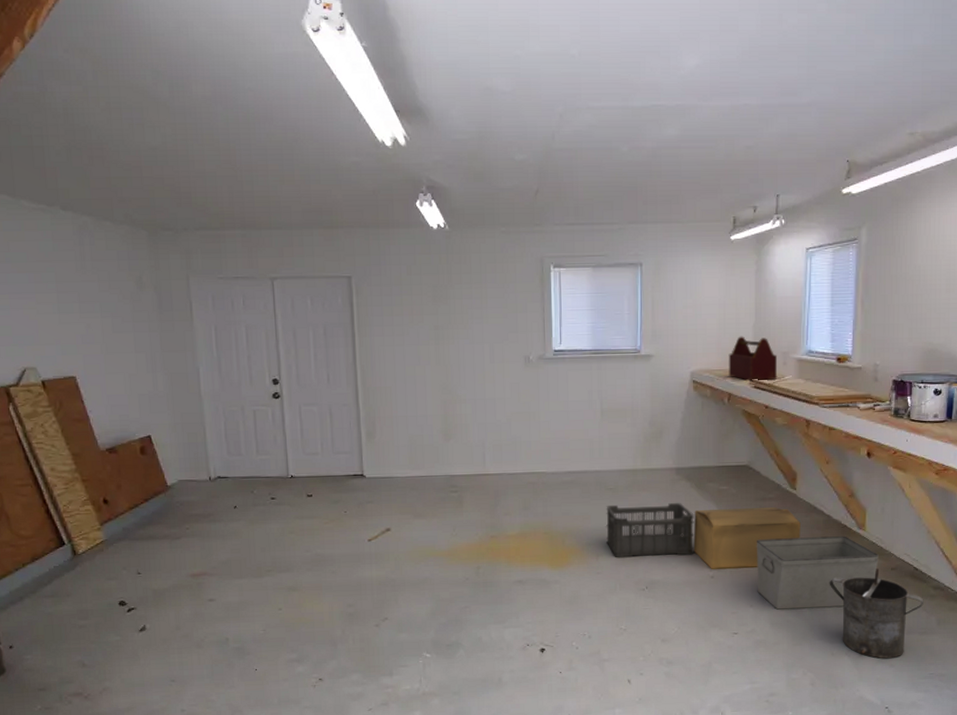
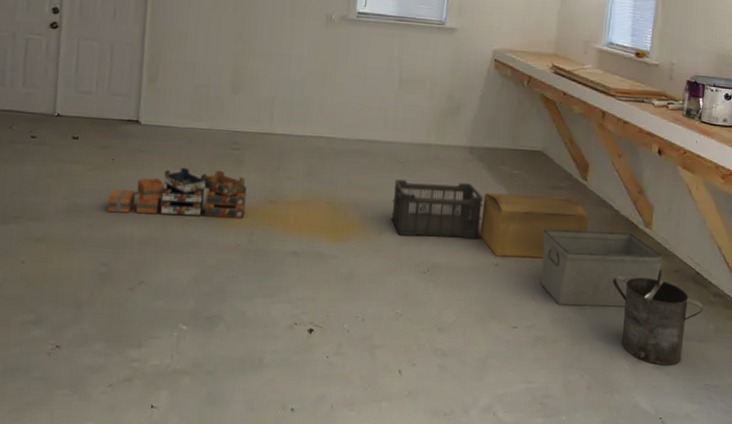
cardboard boxes: none [346,512,469,559] -> present [107,167,247,218]
toolbox: present [728,336,777,382] -> none [530,20,579,68]

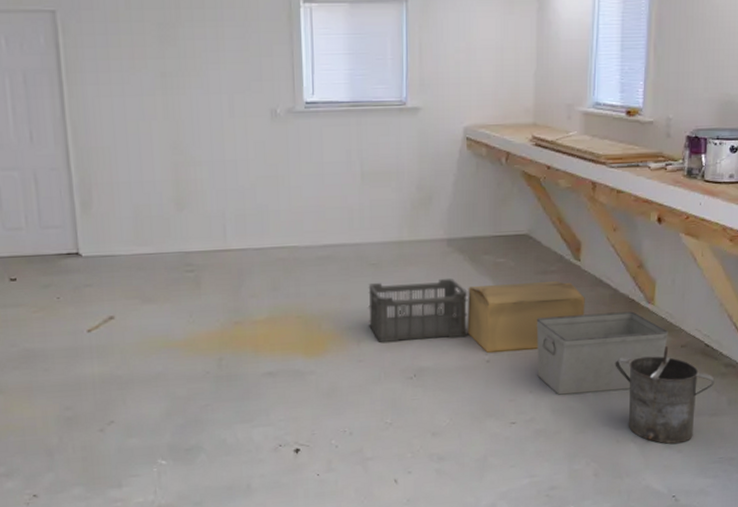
cardboard boxes: present [107,167,247,218] -> none [60,296,210,354]

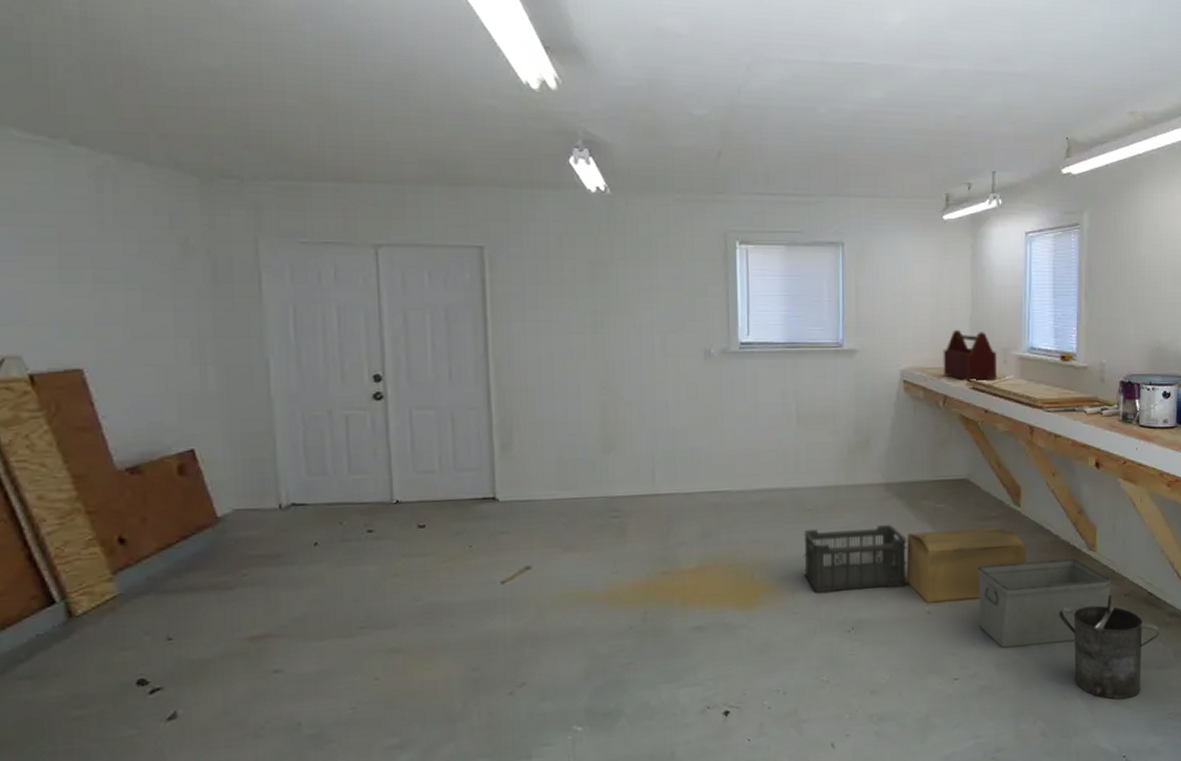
toolbox: none [506,85,560,138] -> present [943,329,997,382]

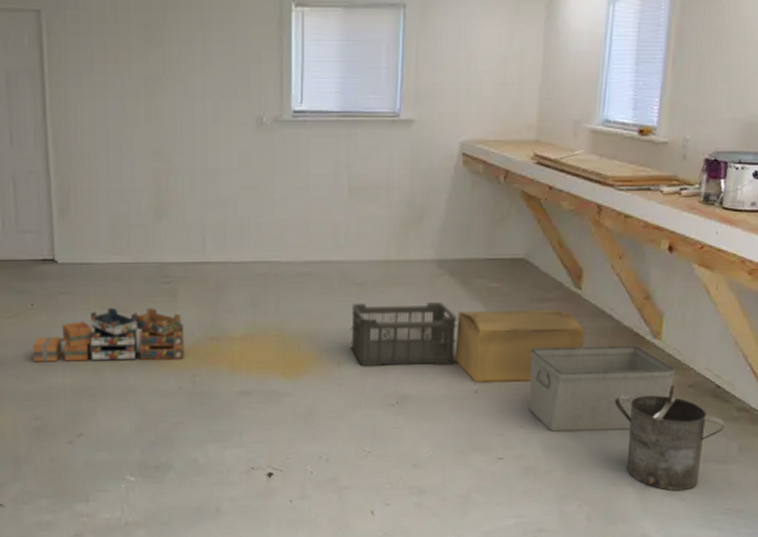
cardboard boxes: none [470,544,634,609] -> present [33,307,184,362]
toolbox: present [943,329,997,382] -> none [506,99,566,156]

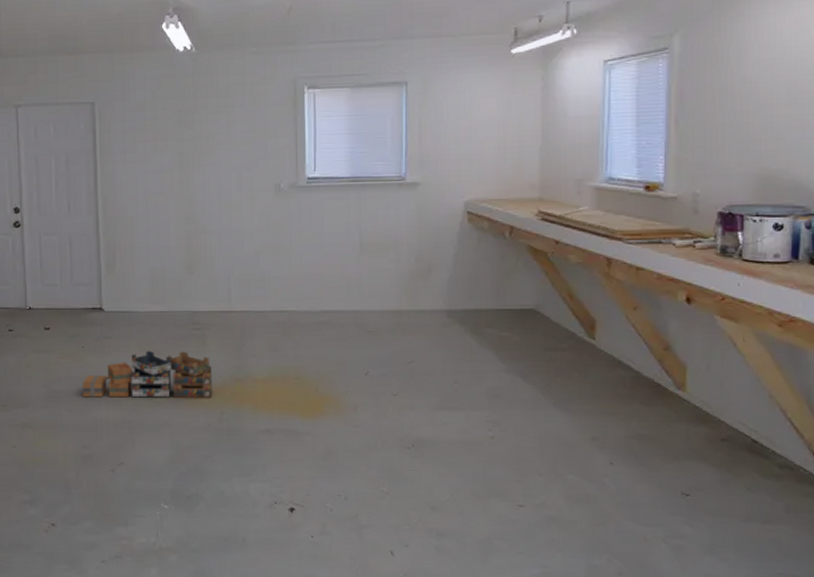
plastic crate: present [351,301,458,367] -> none [365,349,470,411]
cardboard box: present [455,310,585,382] -> none [468,359,602,429]
storage bin: present [529,346,675,432] -> none [545,396,704,482]
bucket: present [614,385,725,491] -> none [639,438,767,551]

